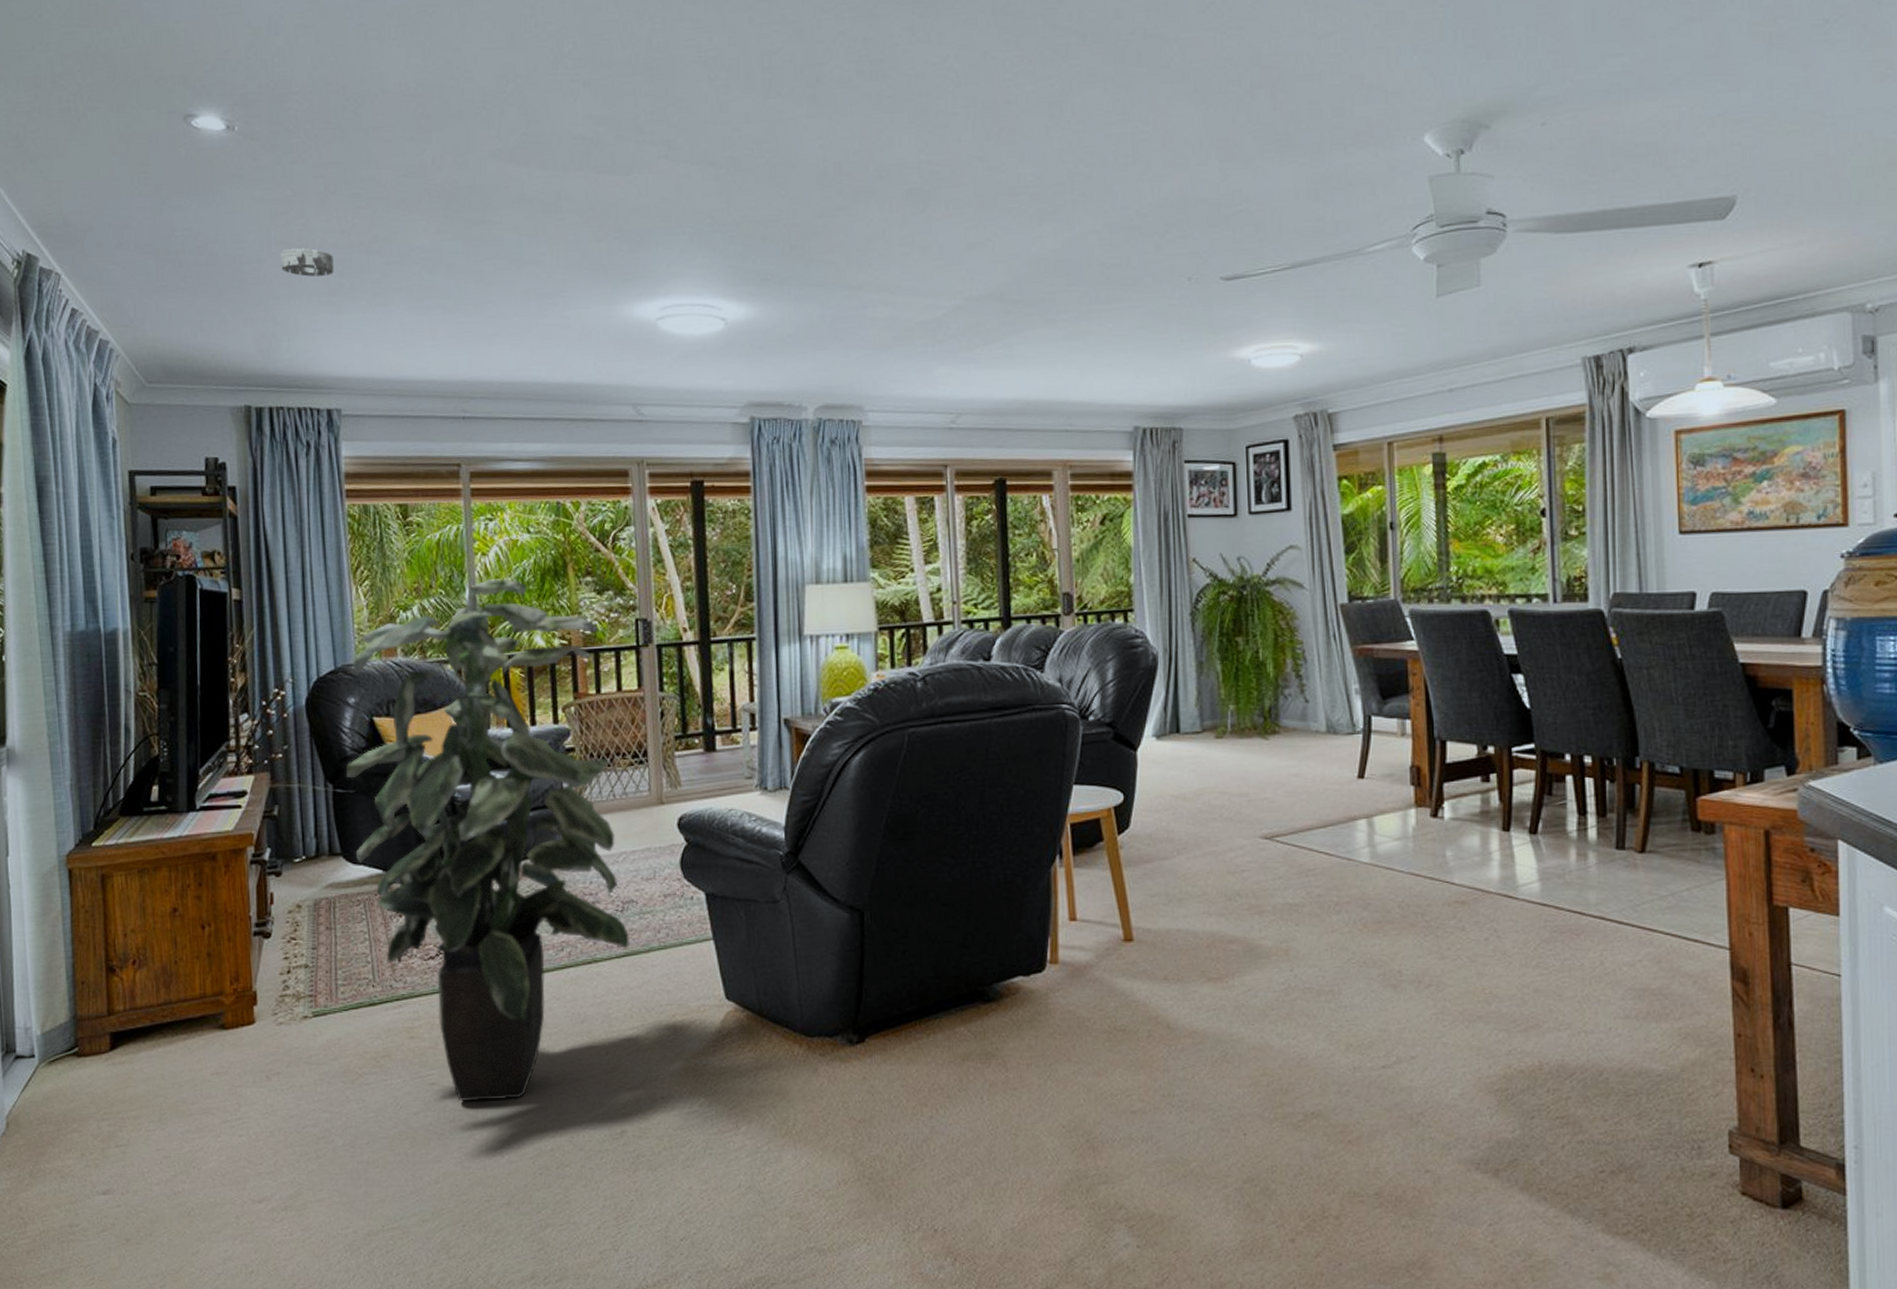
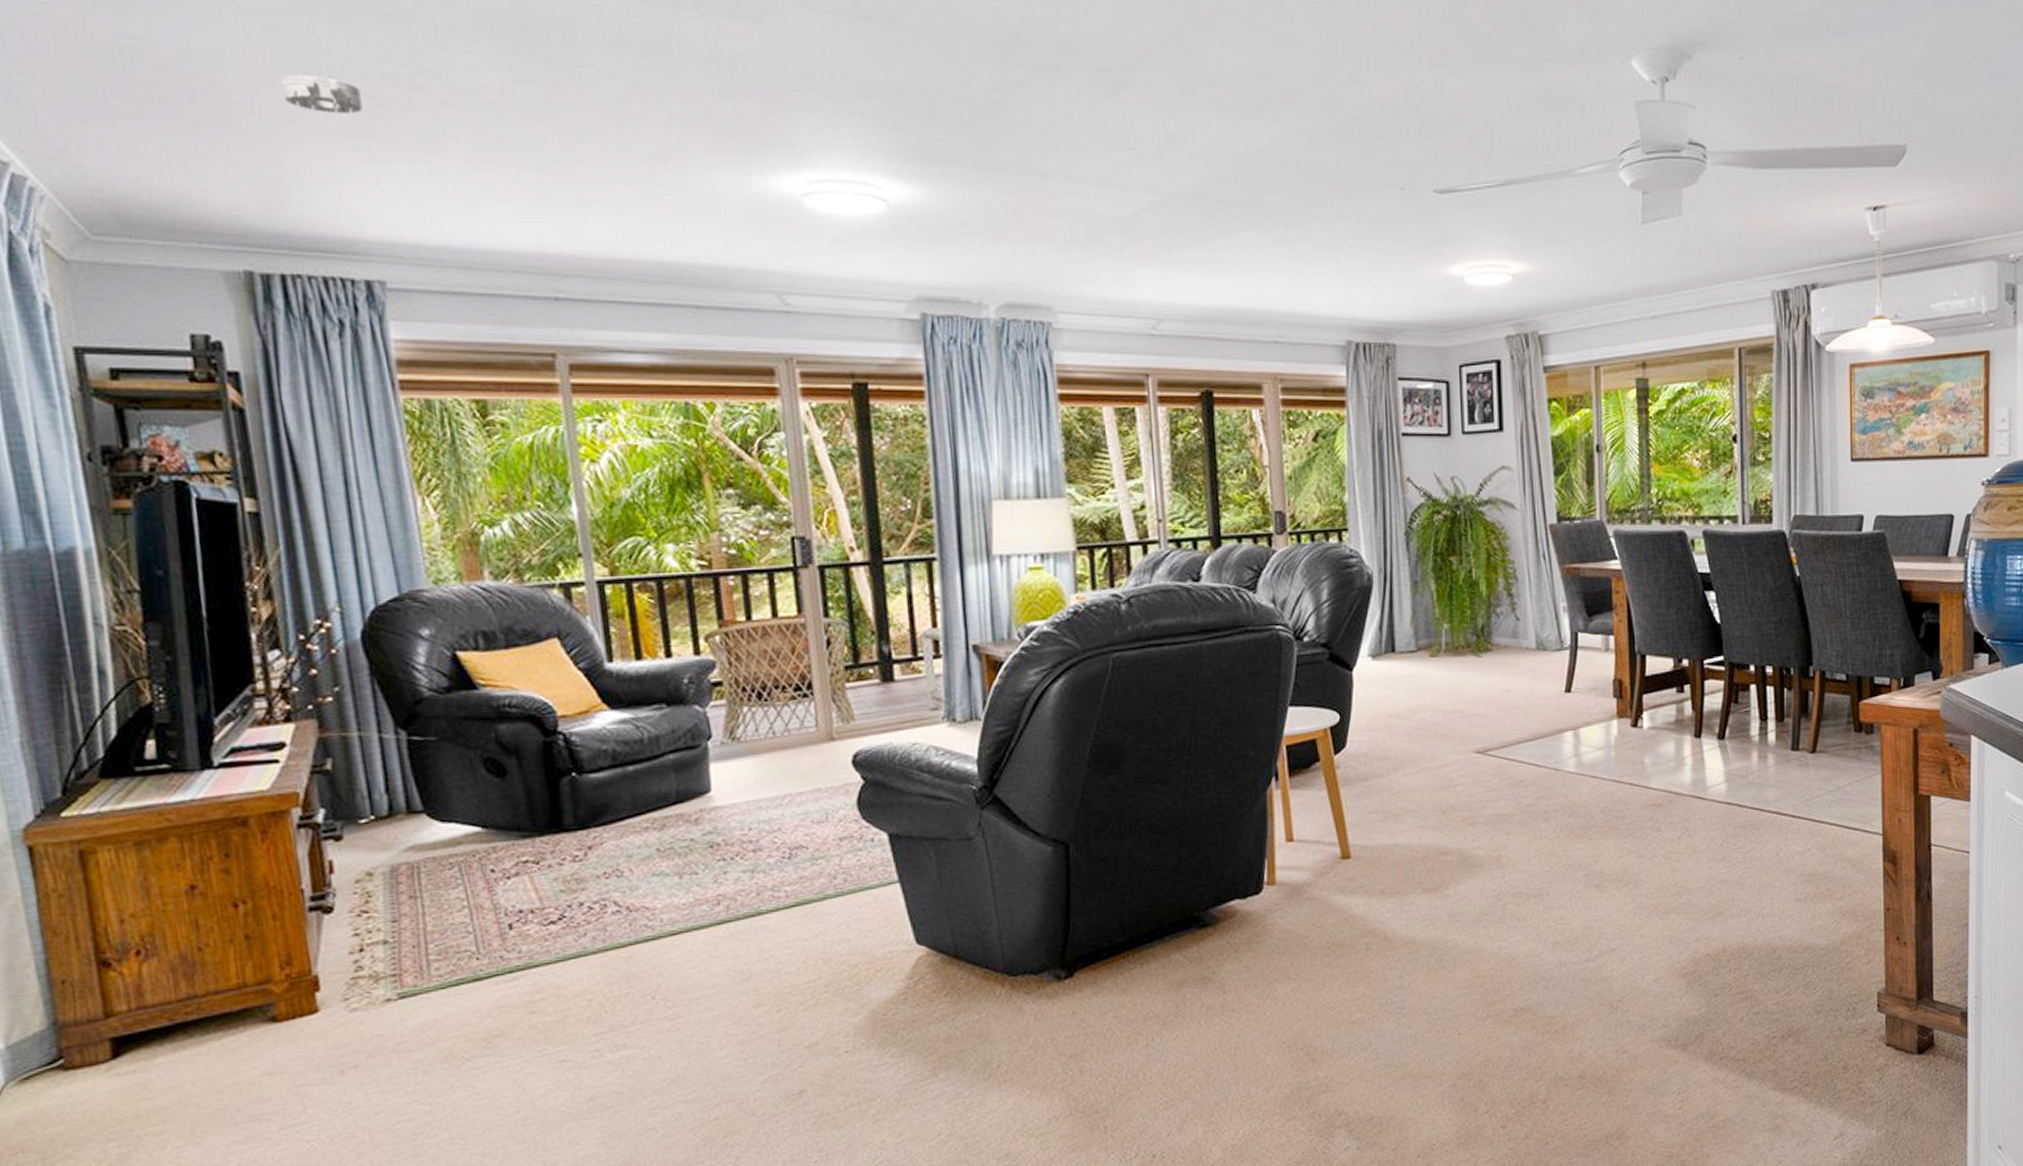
indoor plant: present [346,578,630,1102] -> none [423,490,801,1077]

